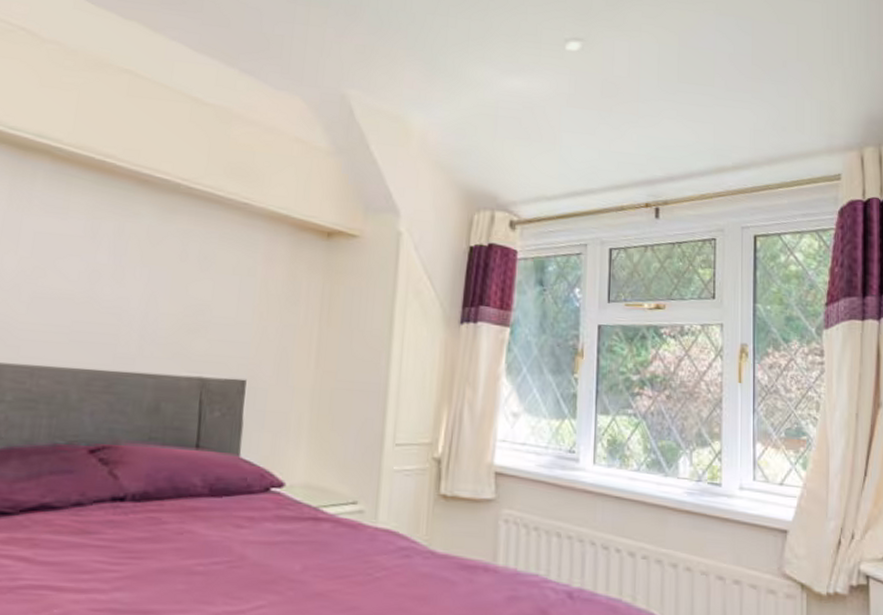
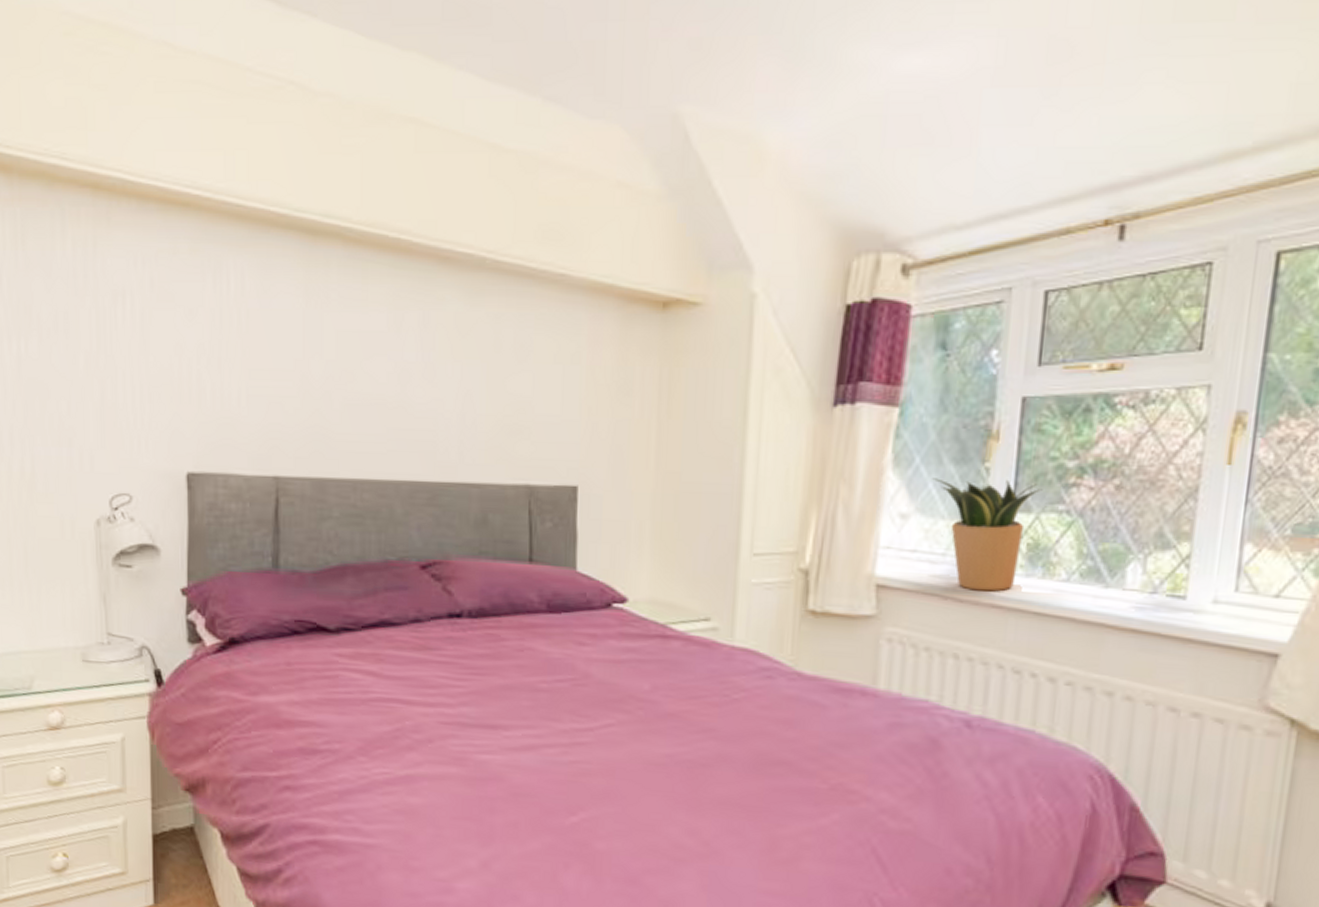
potted plant: none [536,385,616,479] -> present [932,478,1043,592]

